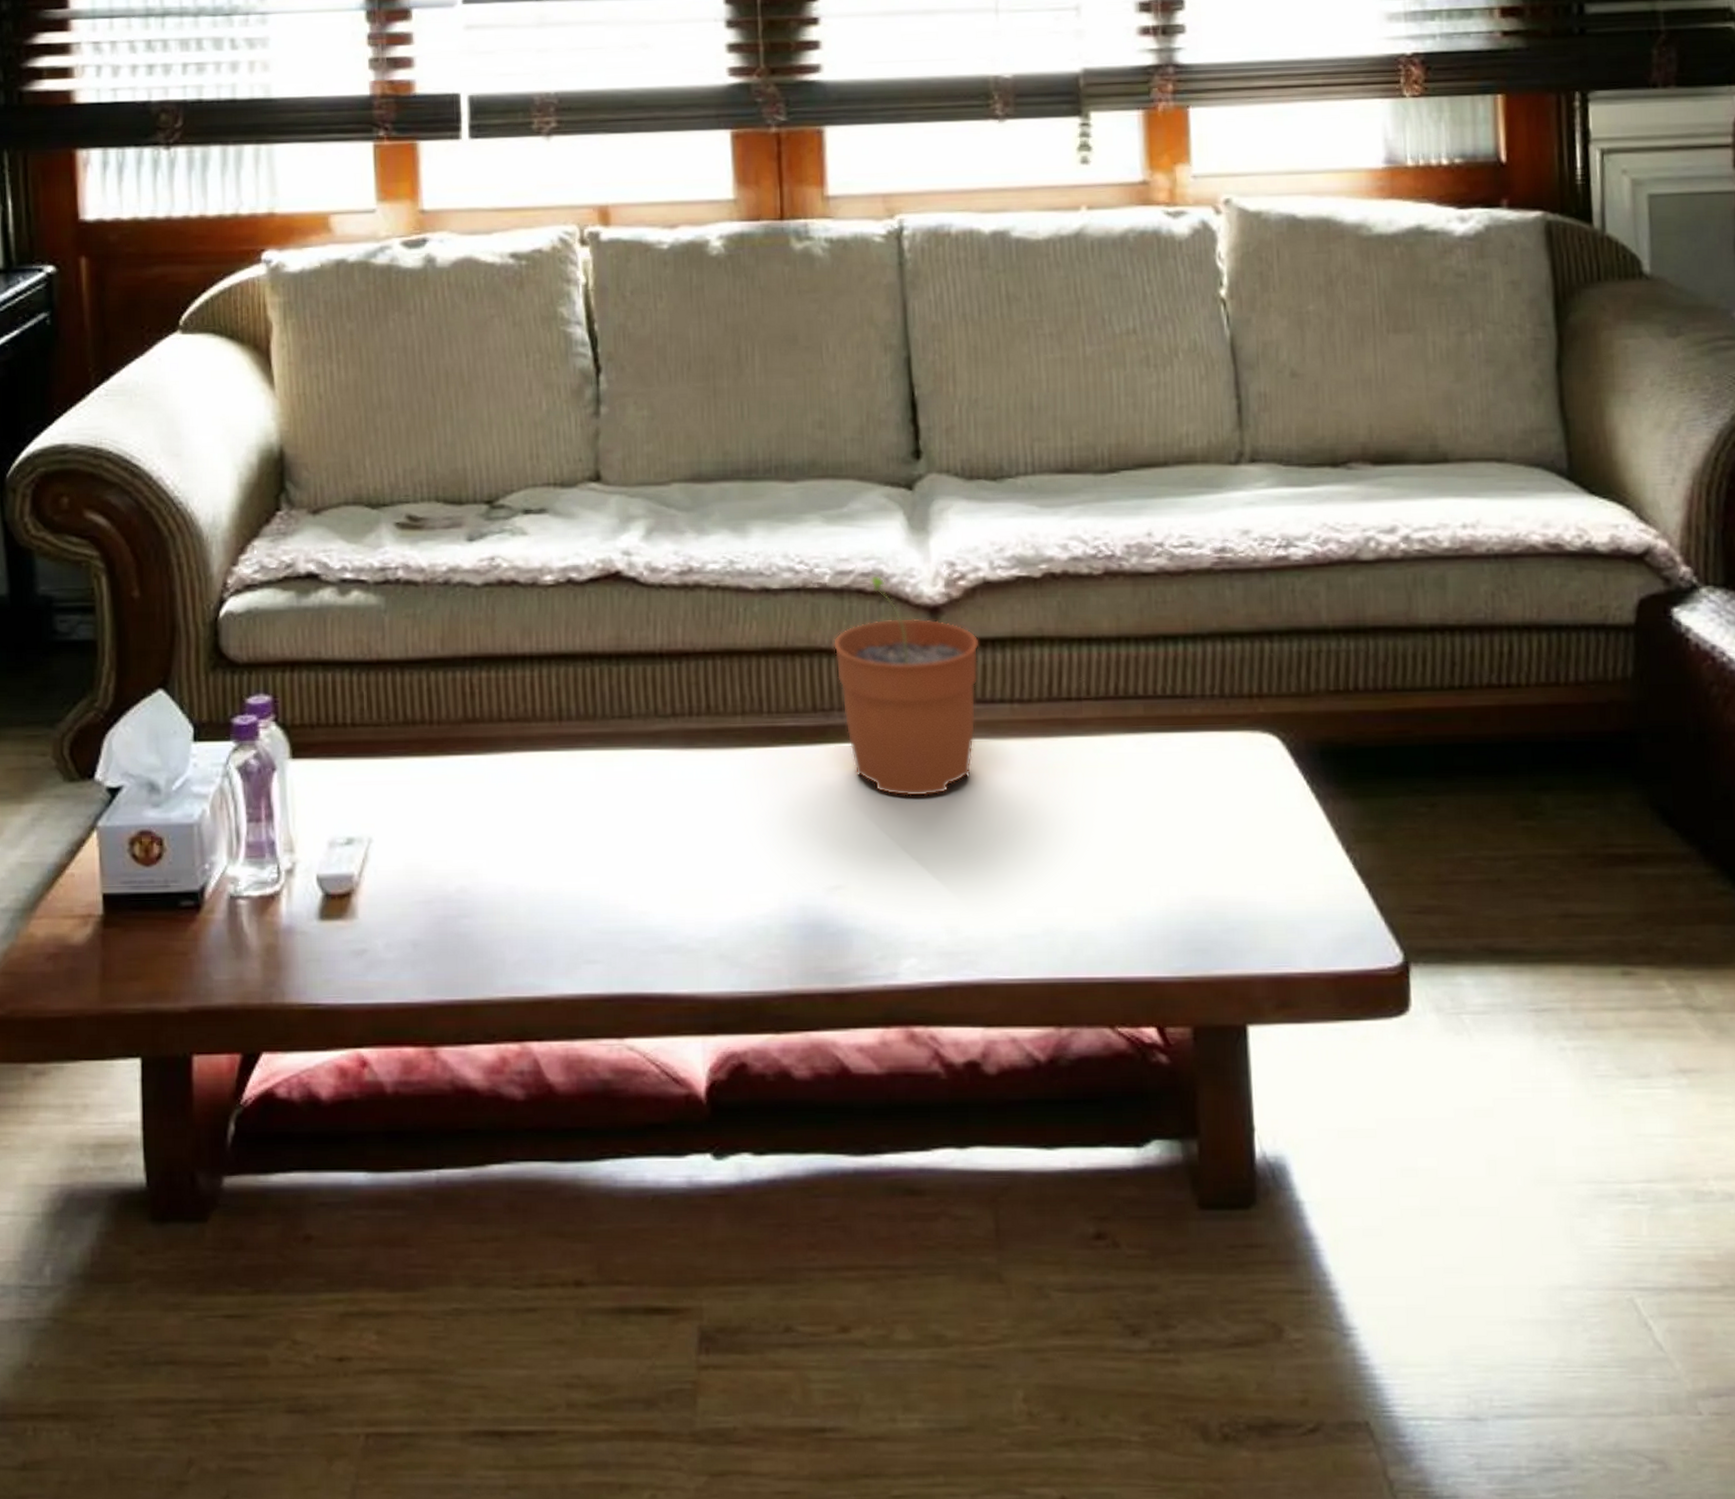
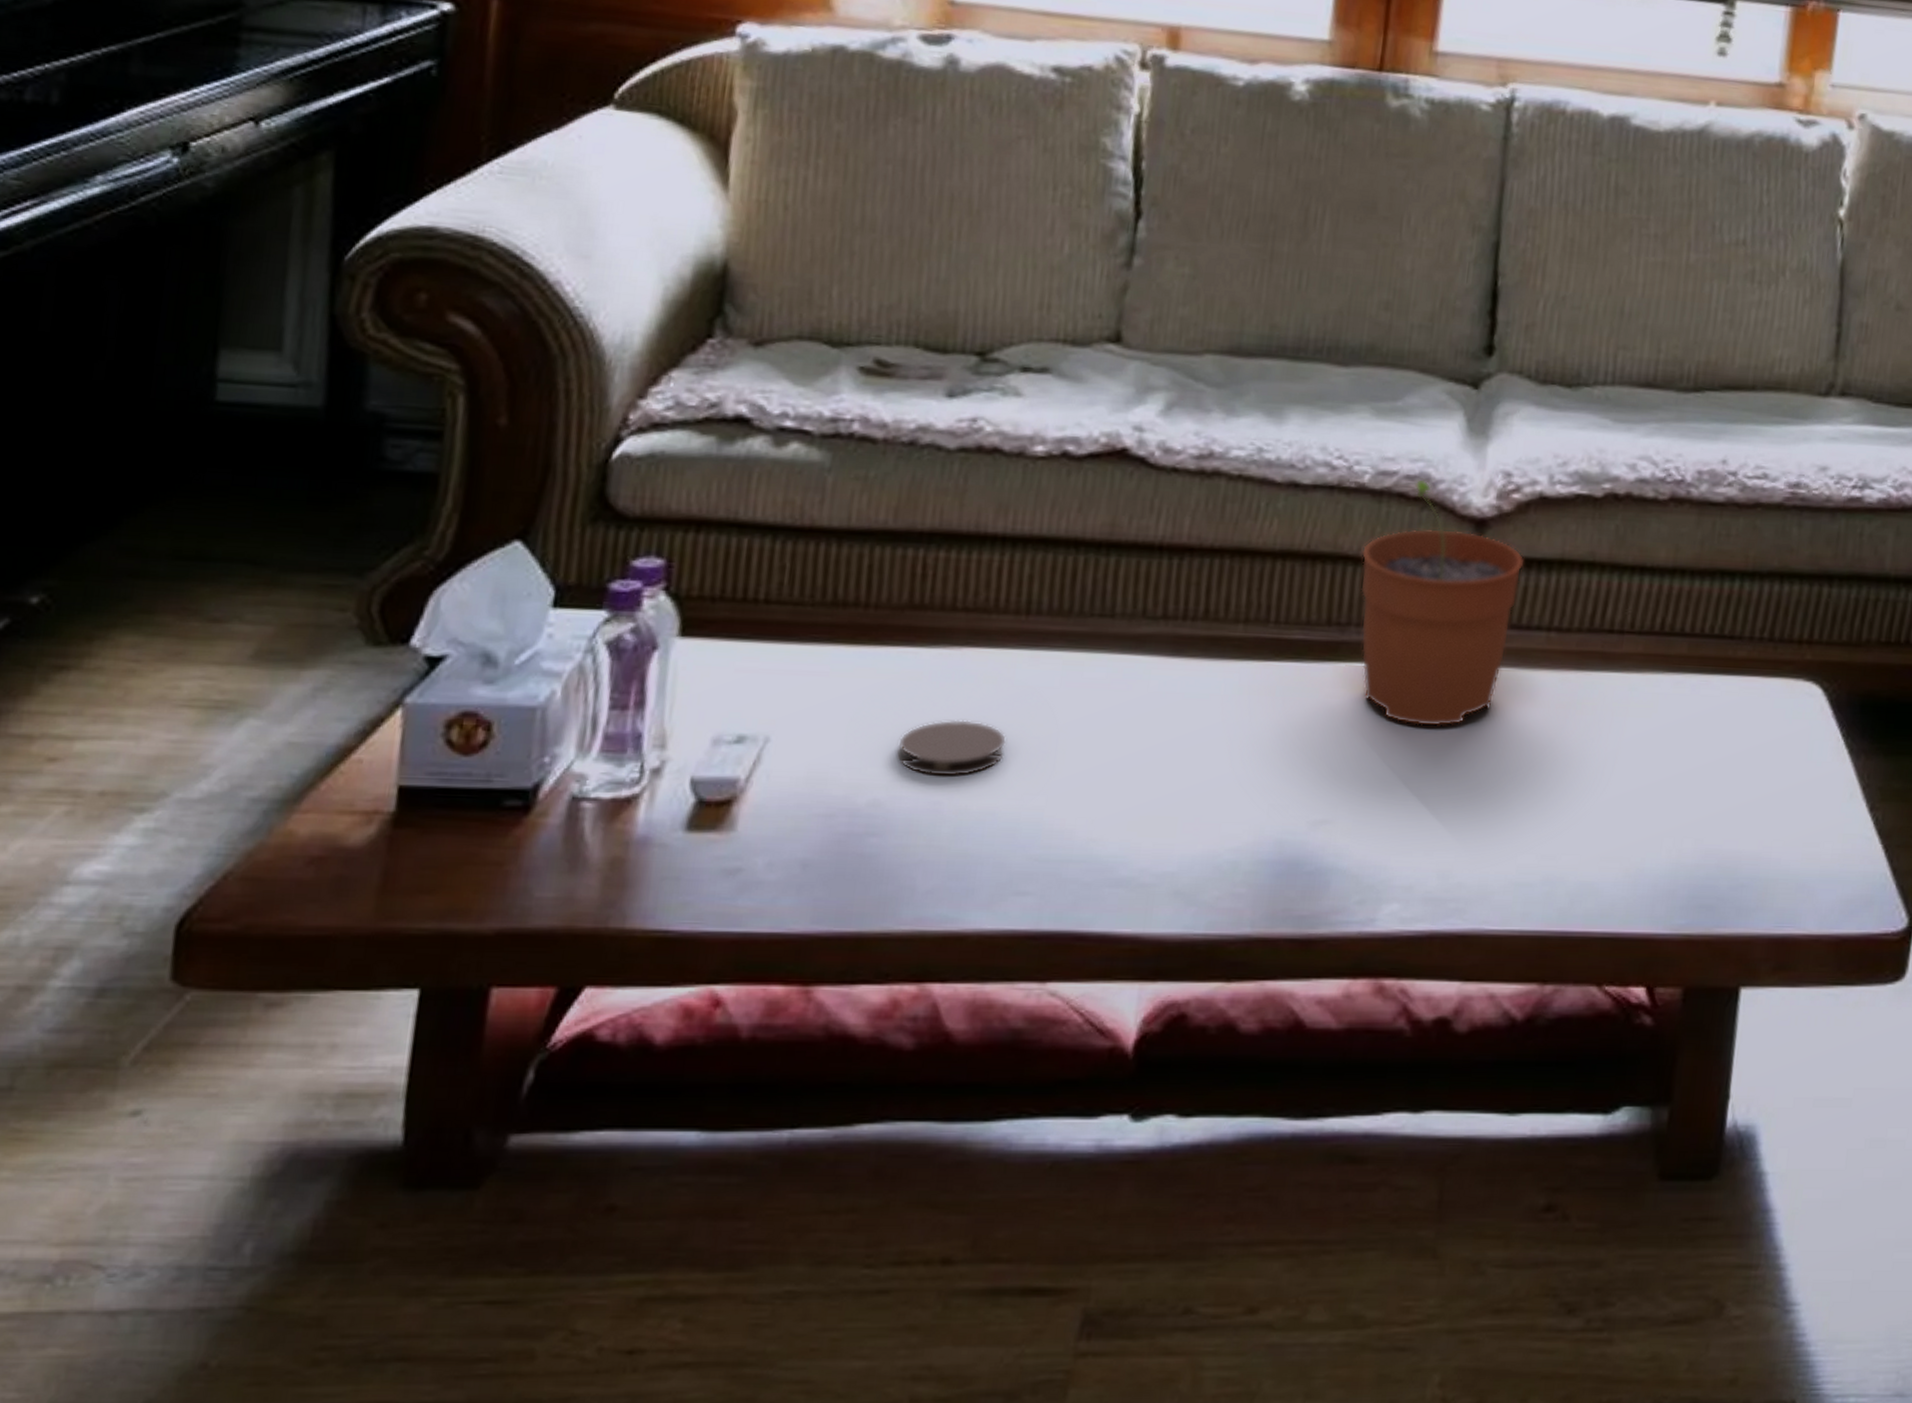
coaster: none [473,814,560,865] -> present [898,719,1006,778]

